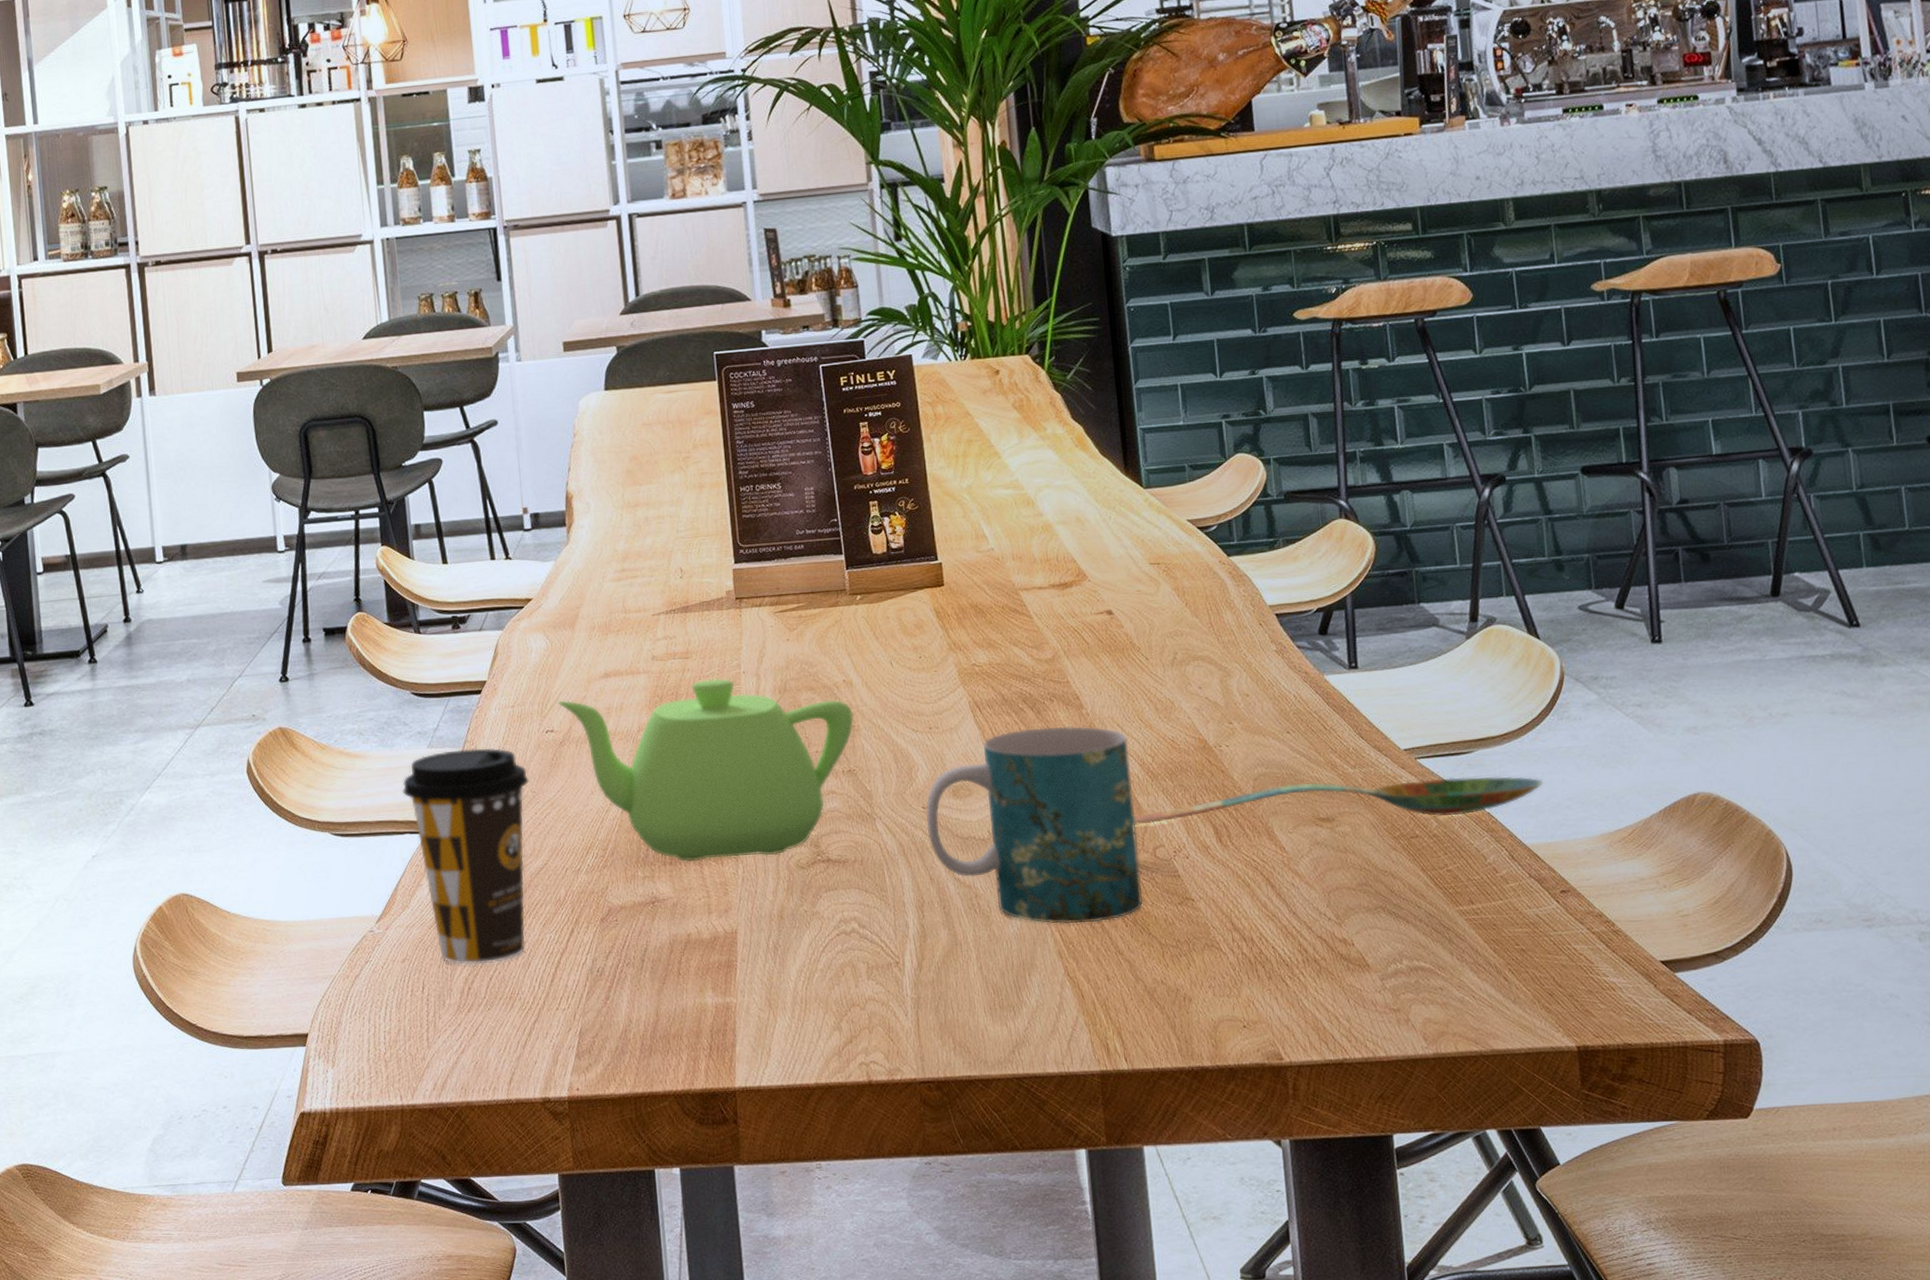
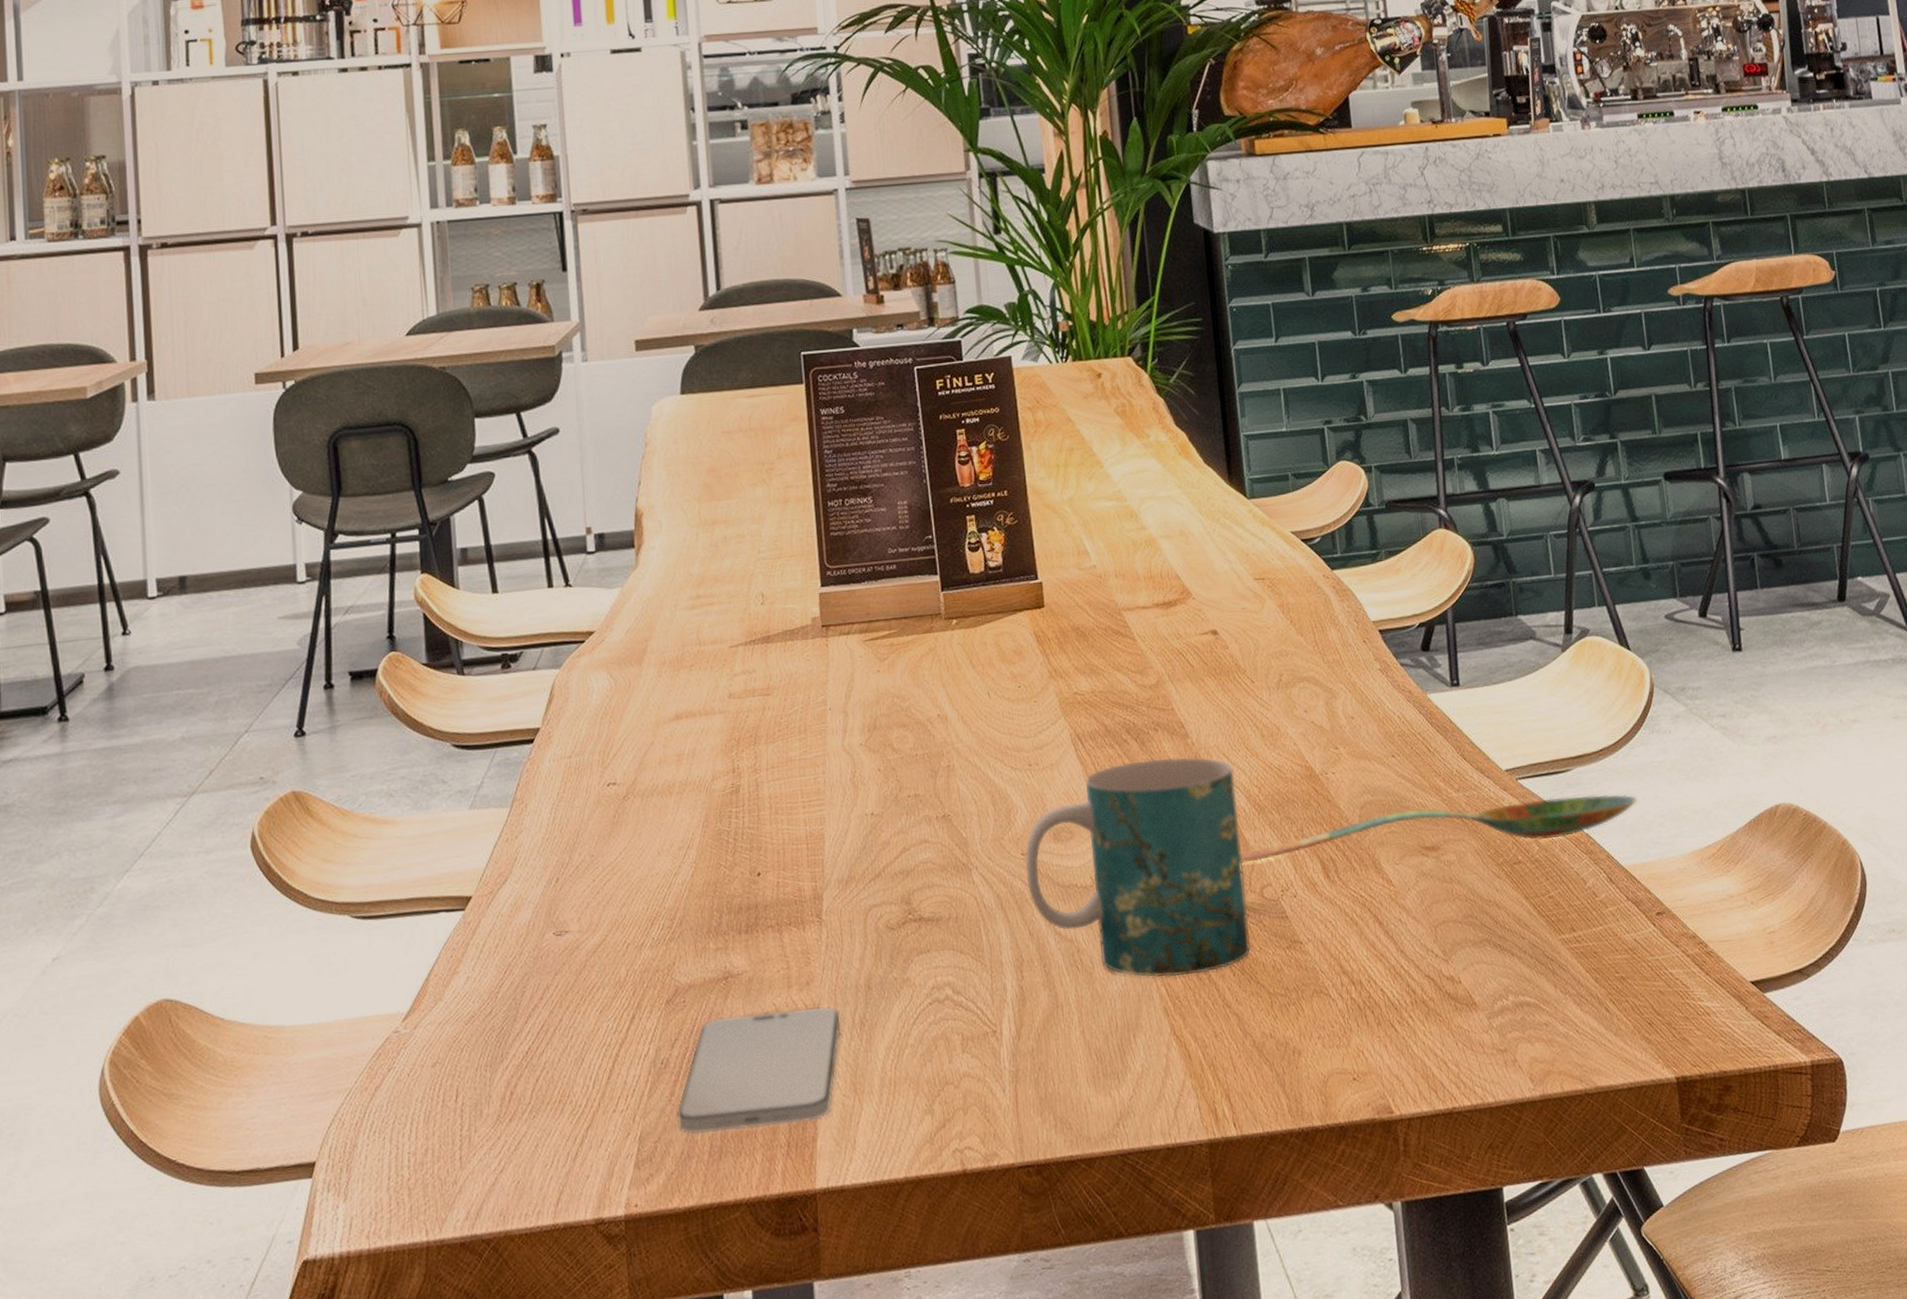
coffee cup: present [402,748,530,965] -> none [437,806,588,1066]
teapot: present [557,678,854,862] -> none [621,716,949,929]
smartphone: none [612,932,756,1034] -> present [677,1007,841,1135]

